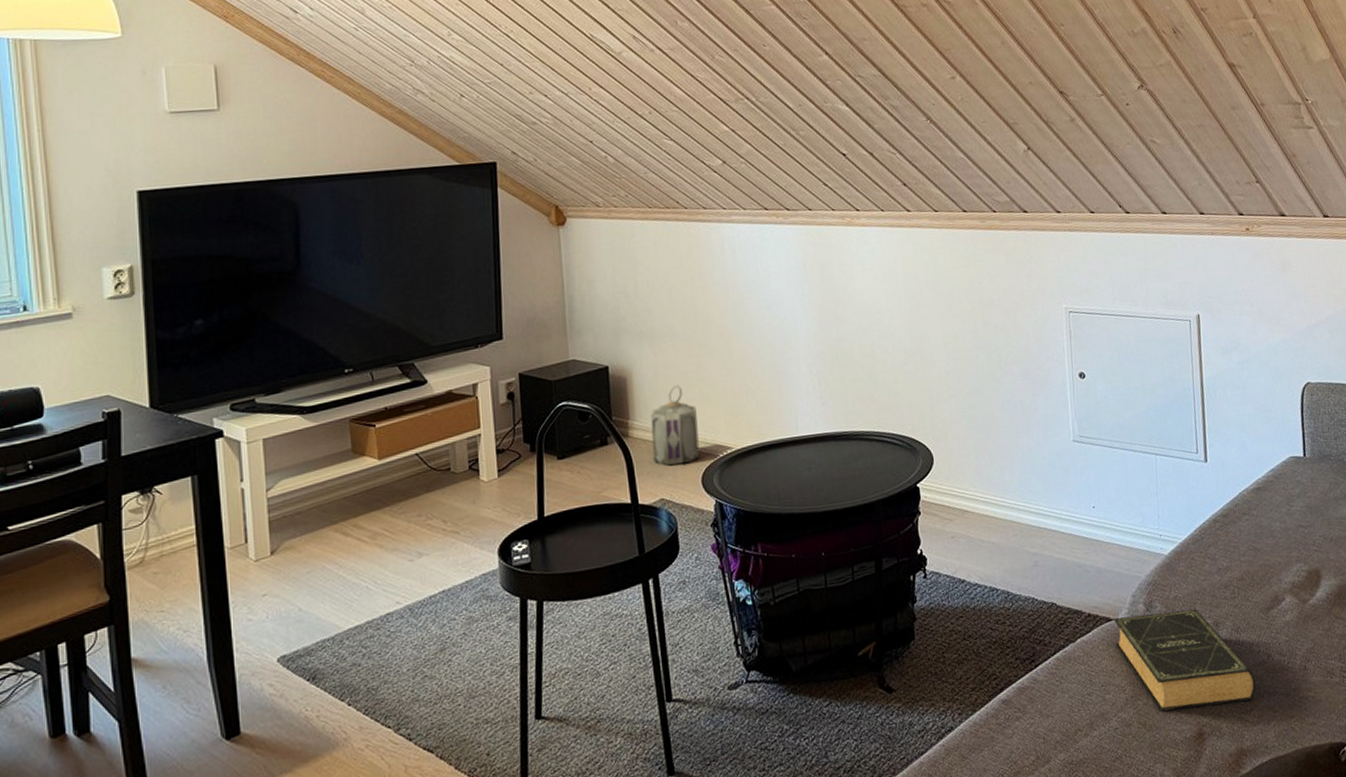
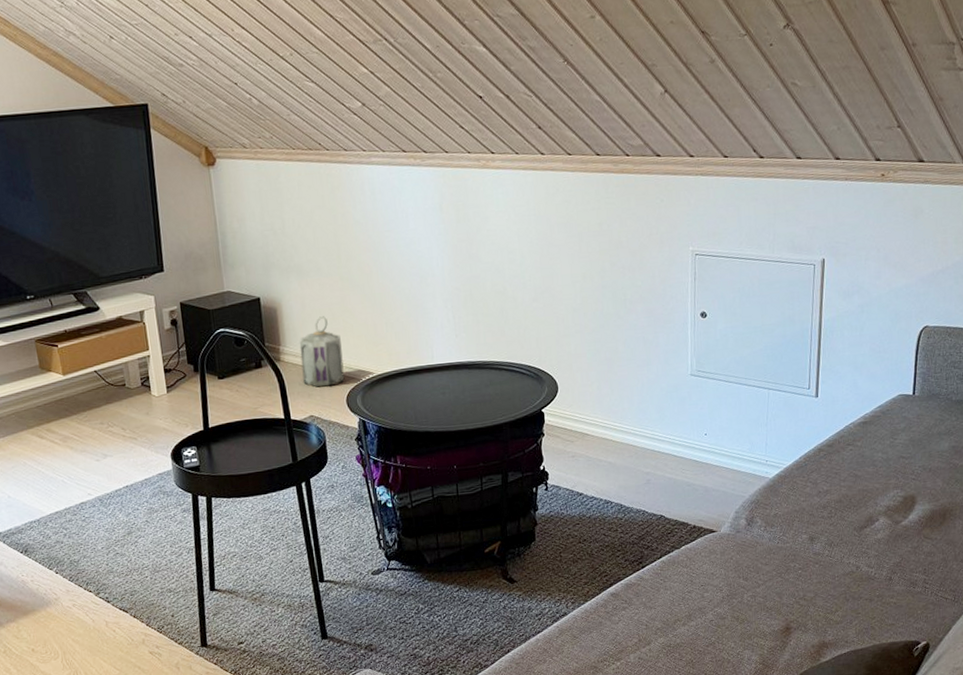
book: present [1113,608,1257,711] -> none [716,525,843,608]

